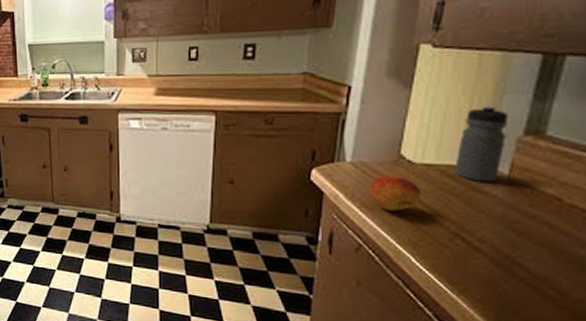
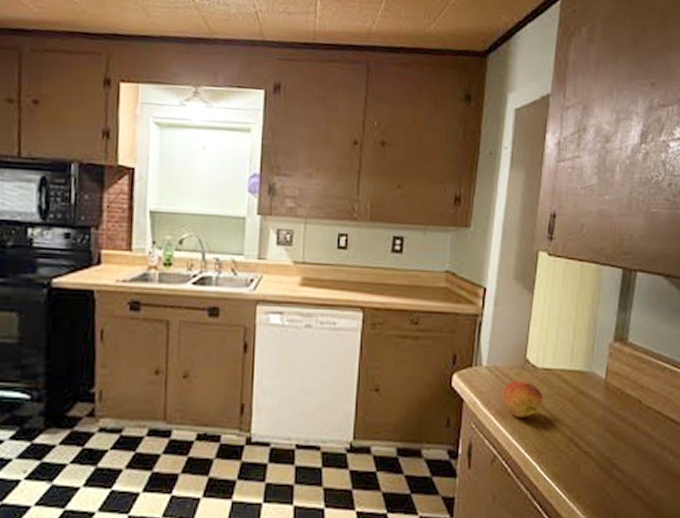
water bottle: present [454,105,509,182] -> none [567,312,603,386]

